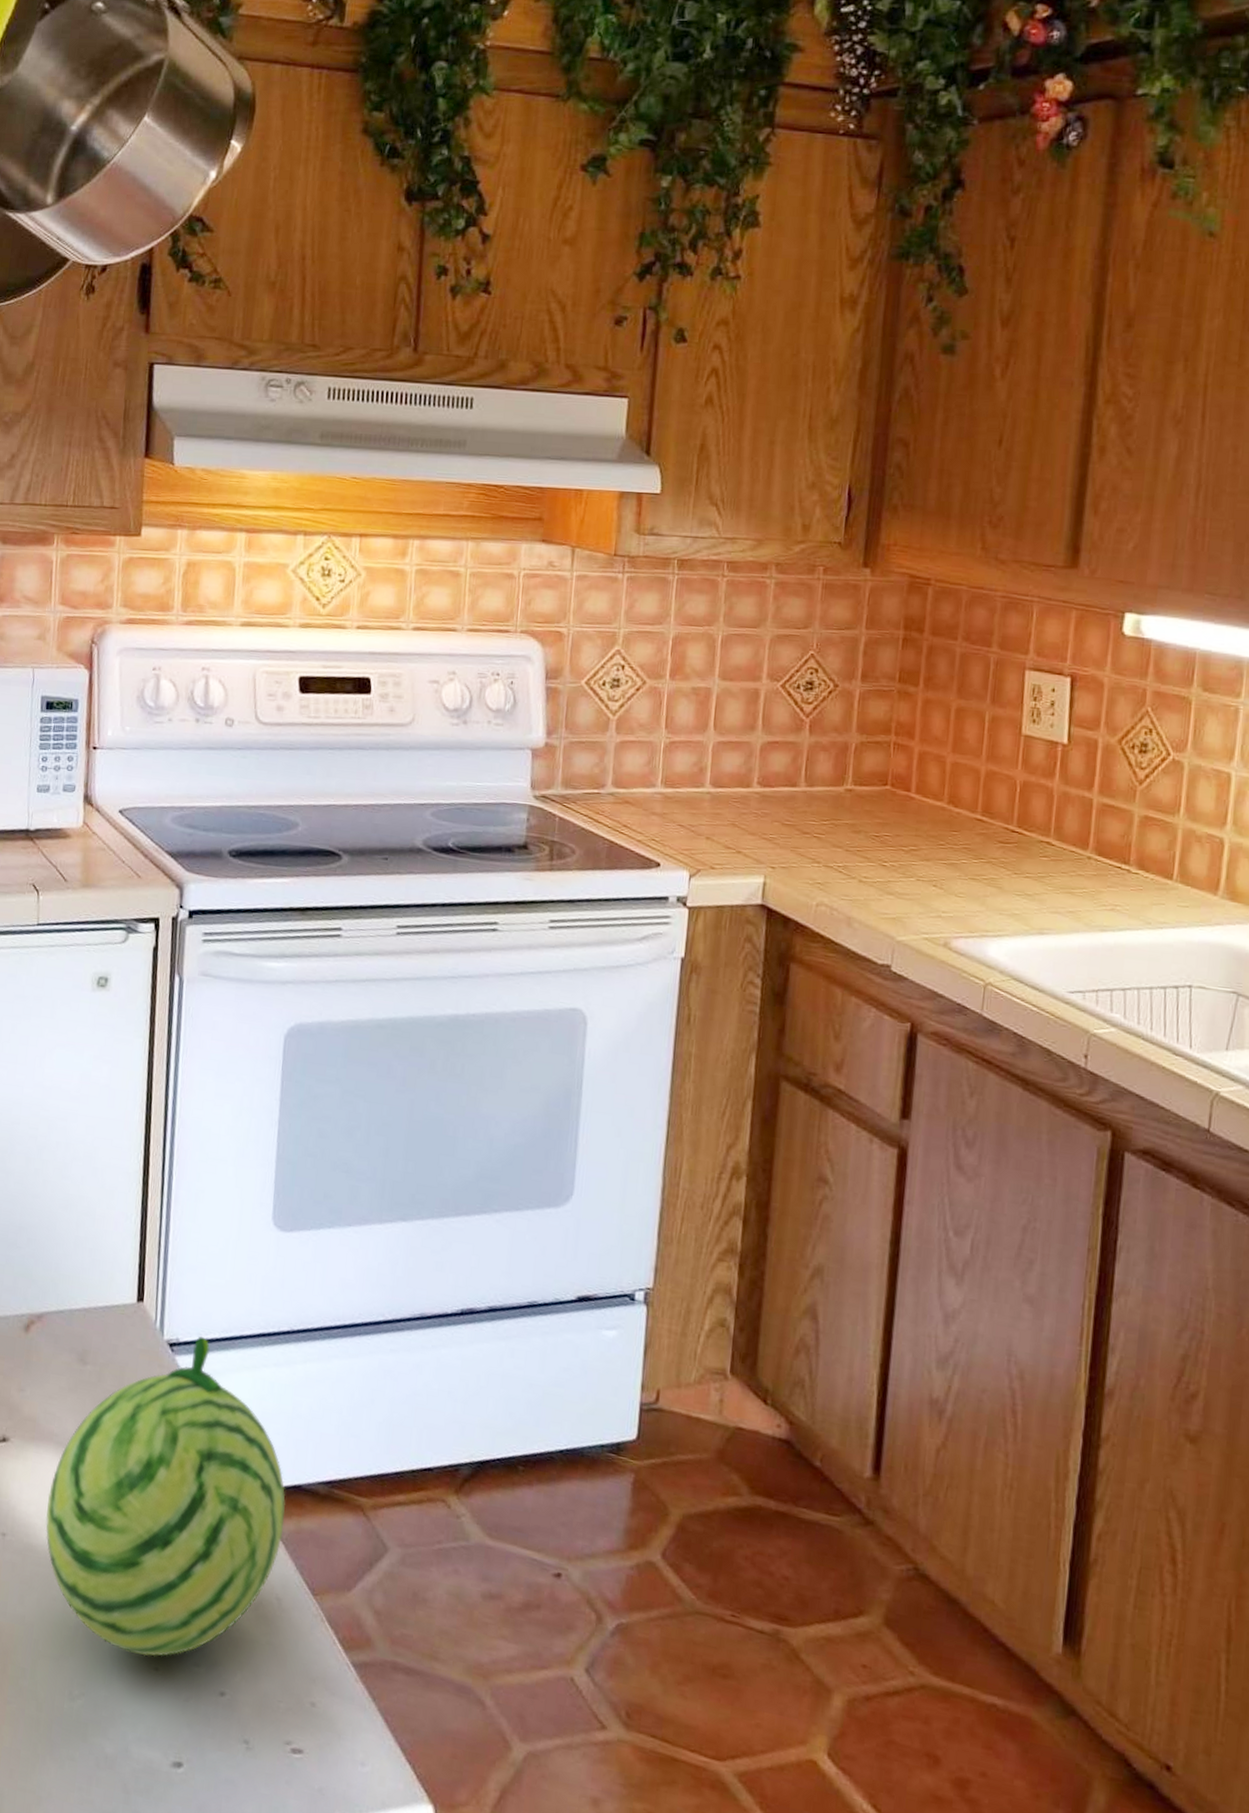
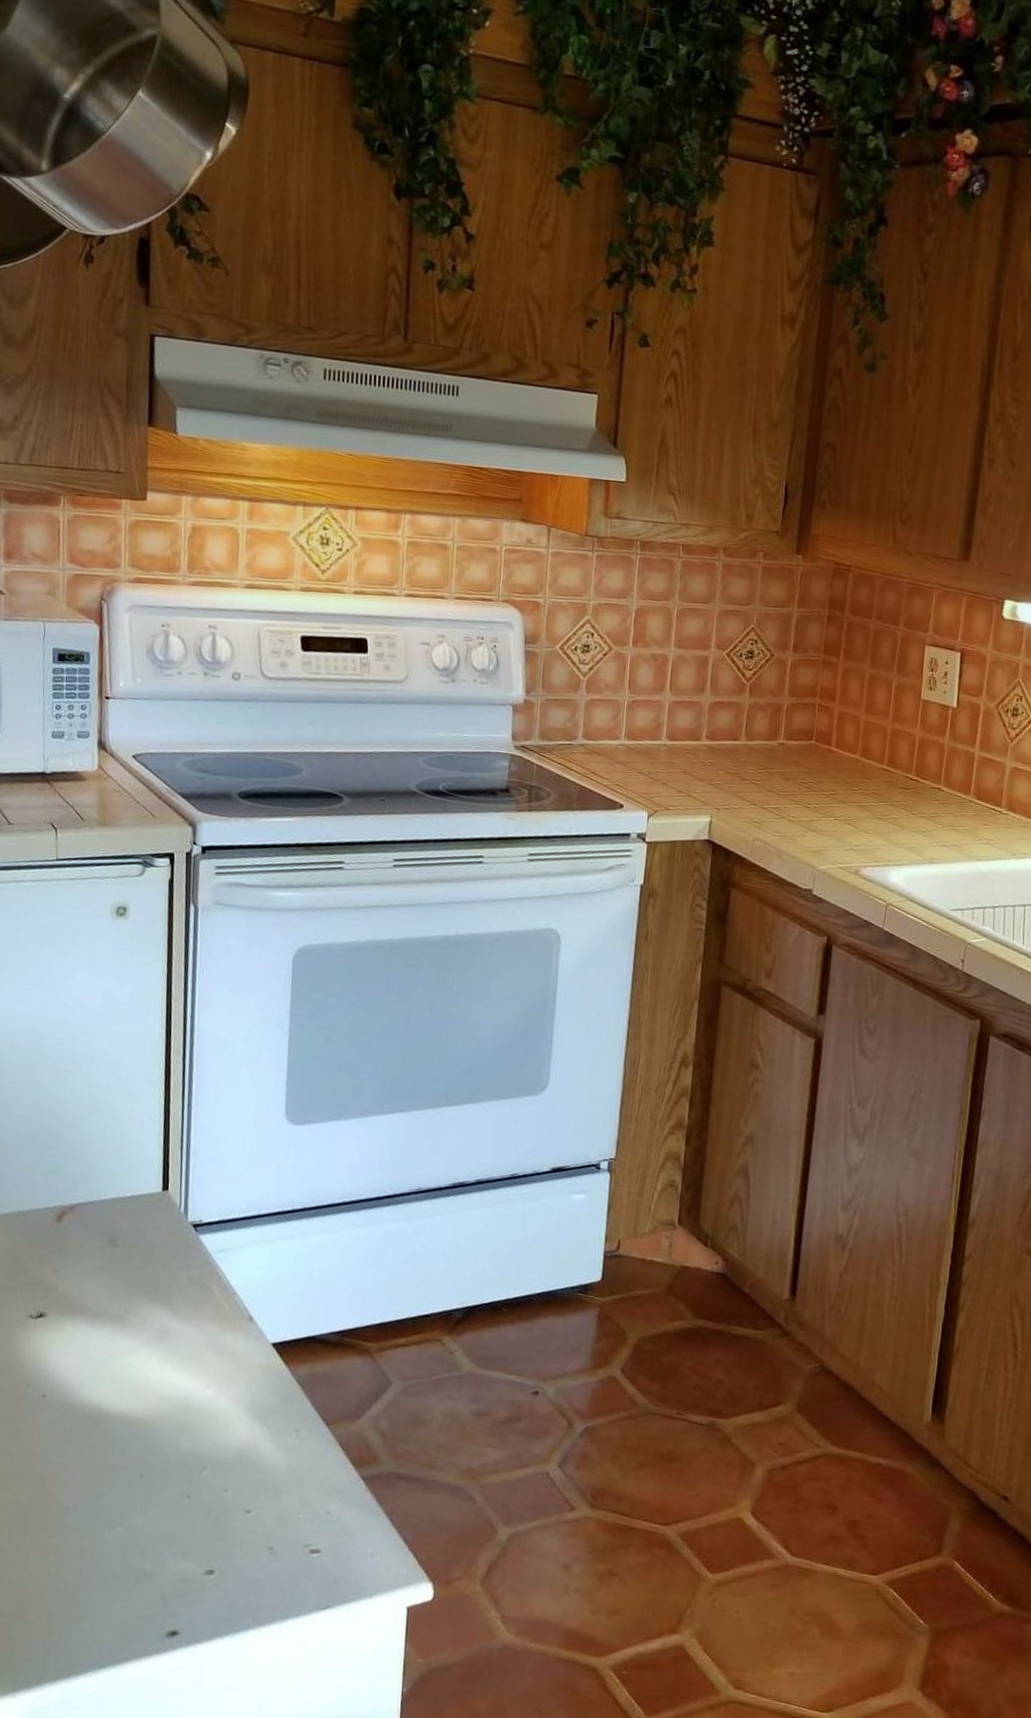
fruit: present [45,1336,286,1657] -> none [82,1217,301,1487]

